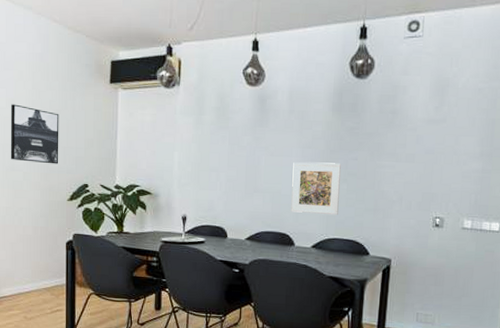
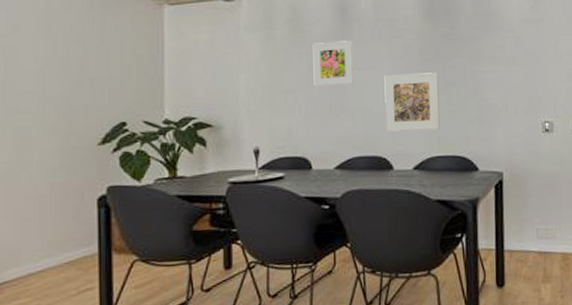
wall art: present [10,104,59,164] -> none [13,30,85,101]
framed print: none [233,128,269,169] -> present [312,41,354,87]

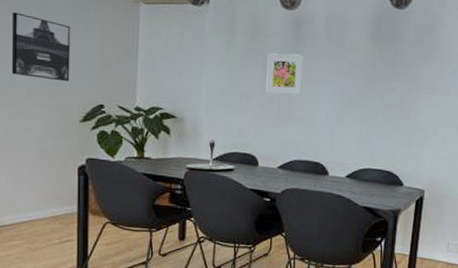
wall art: none [13,30,85,101] -> present [11,12,71,82]
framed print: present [384,72,440,132] -> none [325,90,378,146]

